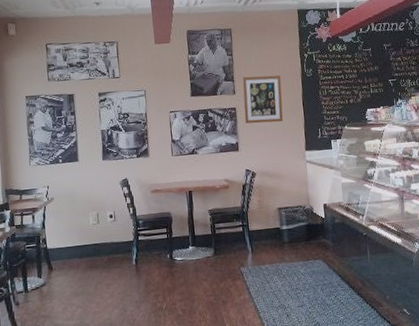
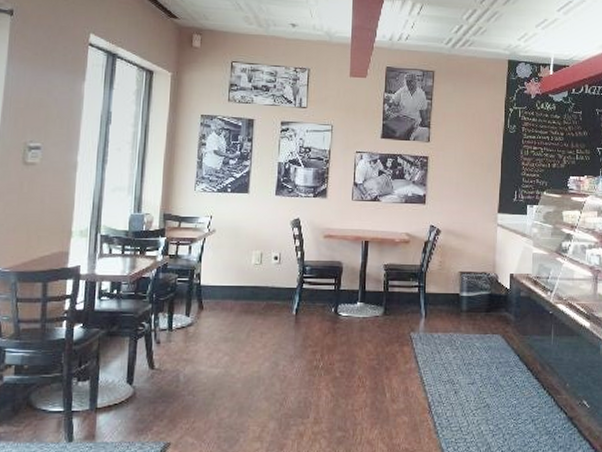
wall art: present [242,75,284,124] -> none [436,124,481,178]

